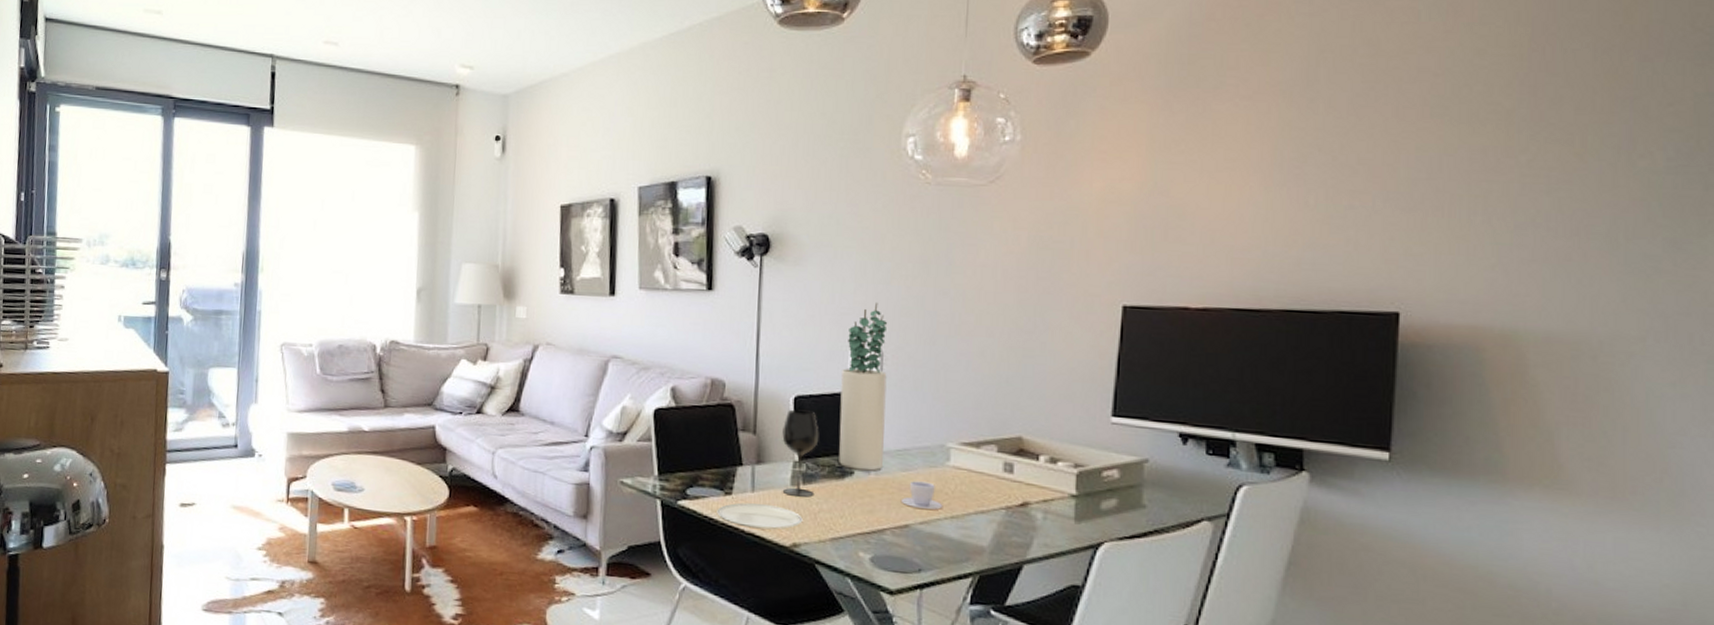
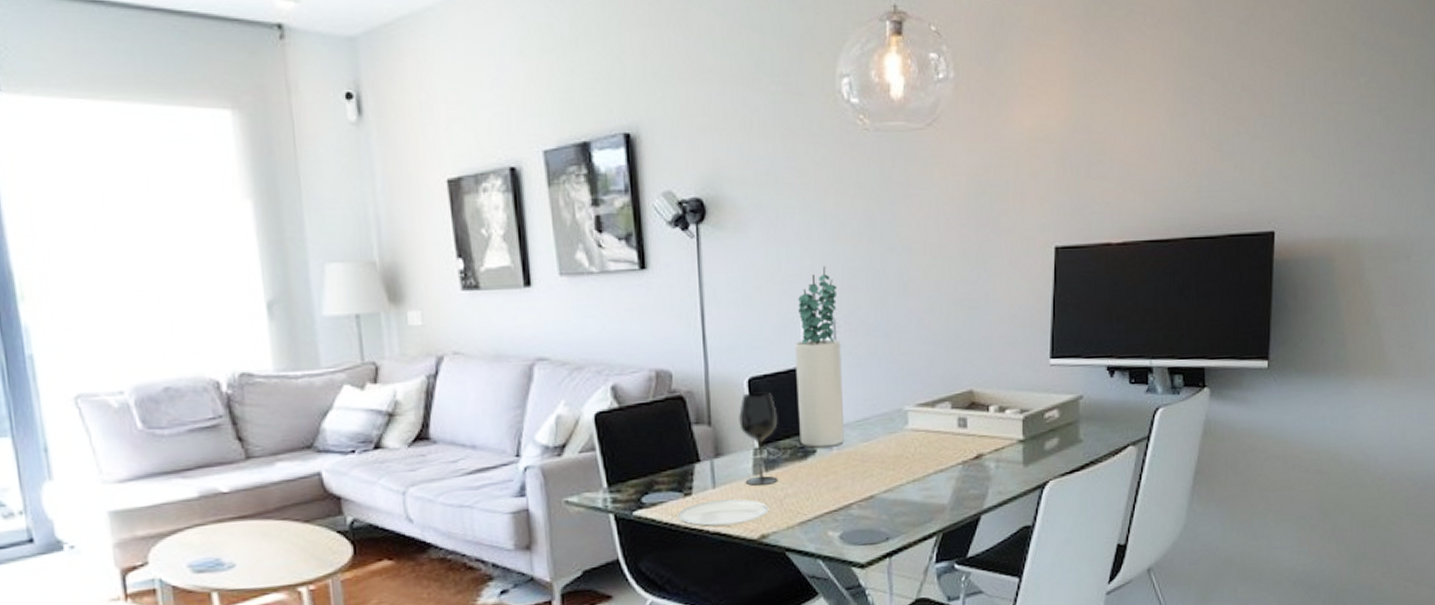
teacup: present [900,481,943,510] -> none [864,449,905,478]

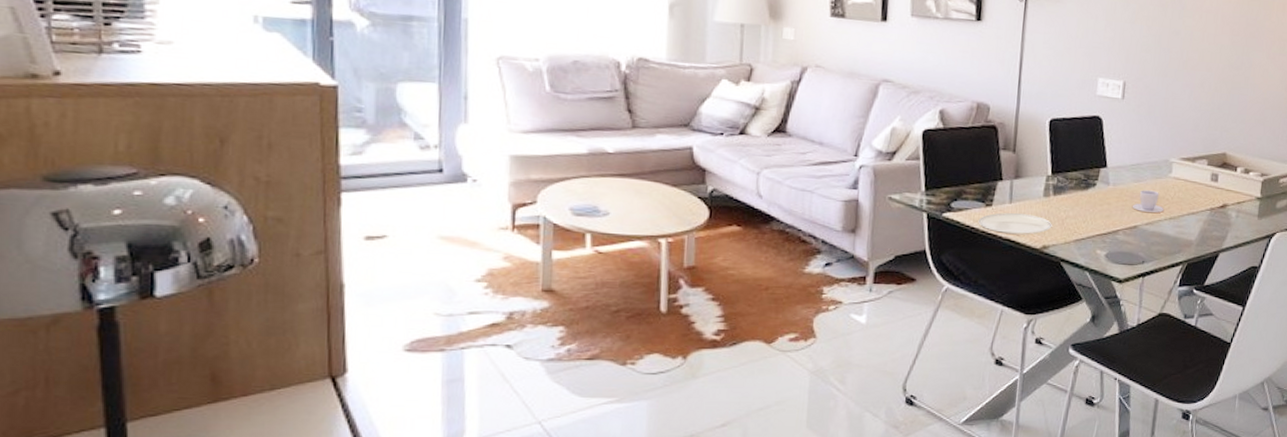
wine glass: present [739,392,779,487] -> none [1037,130,1070,207]
vase: present [794,266,845,449] -> none [1084,39,1131,184]
teacup: none [864,449,905,478] -> present [1132,190,1165,214]

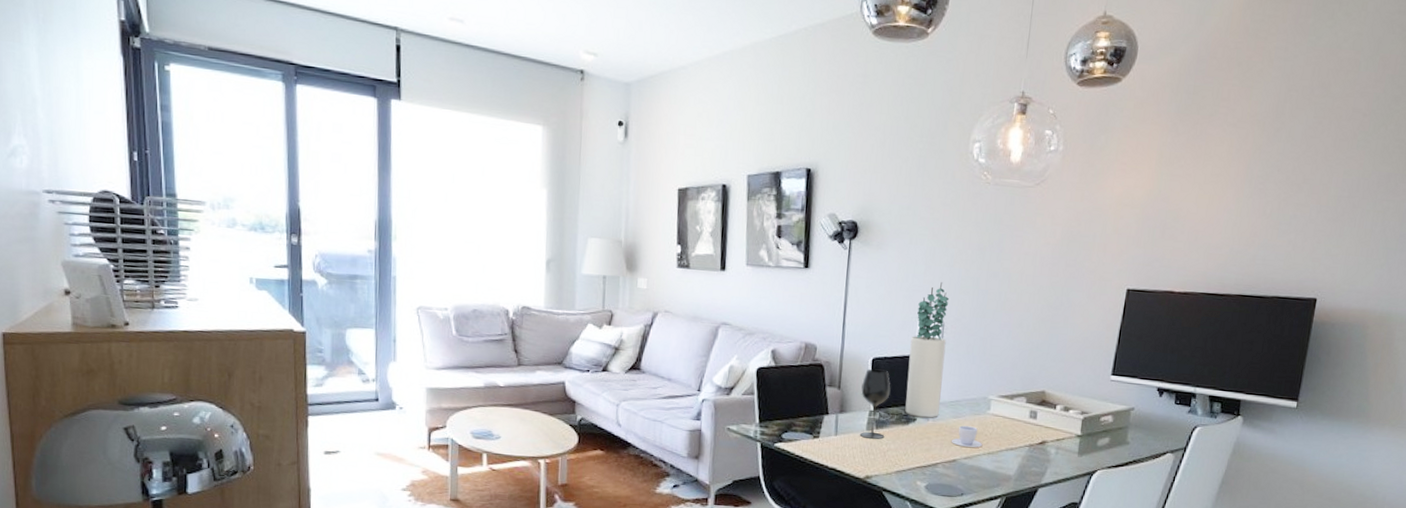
plate: present [978,213,1052,235] -> none [806,444,875,466]
wine glass: none [1037,130,1070,207] -> present [860,369,891,440]
vase: none [1084,39,1131,184] -> present [905,282,950,419]

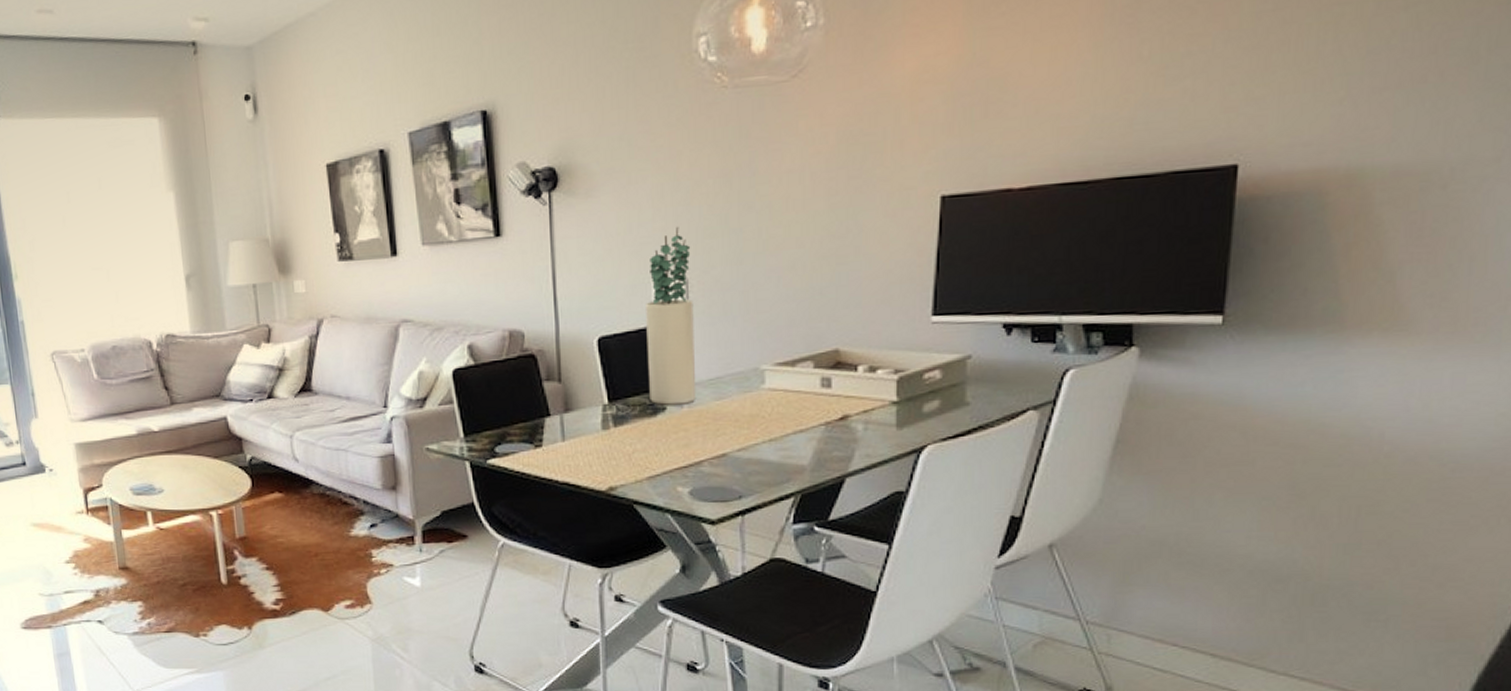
wine glass: present [860,369,891,440] -> none [588,350,627,441]
teacup: present [951,425,983,448] -> none [716,408,761,437]

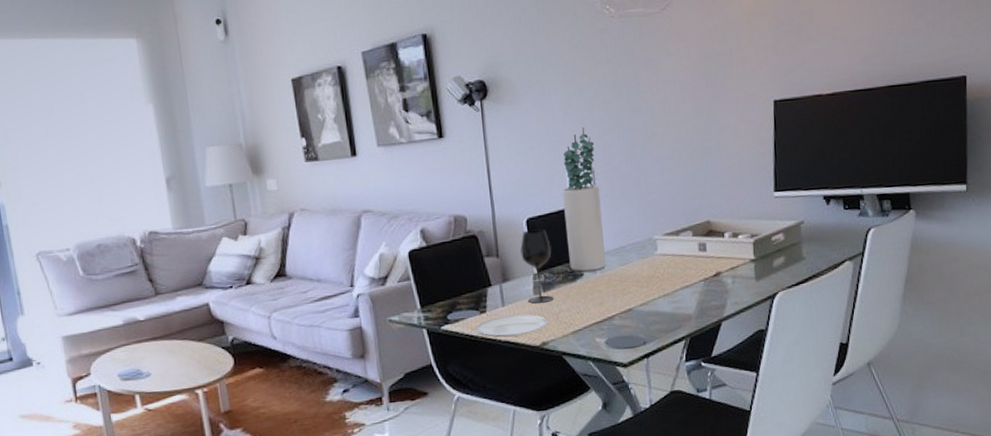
plate: none [528,452,617,478] -> present [475,314,548,338]
wine glass: none [588,350,627,441] -> present [520,229,554,304]

